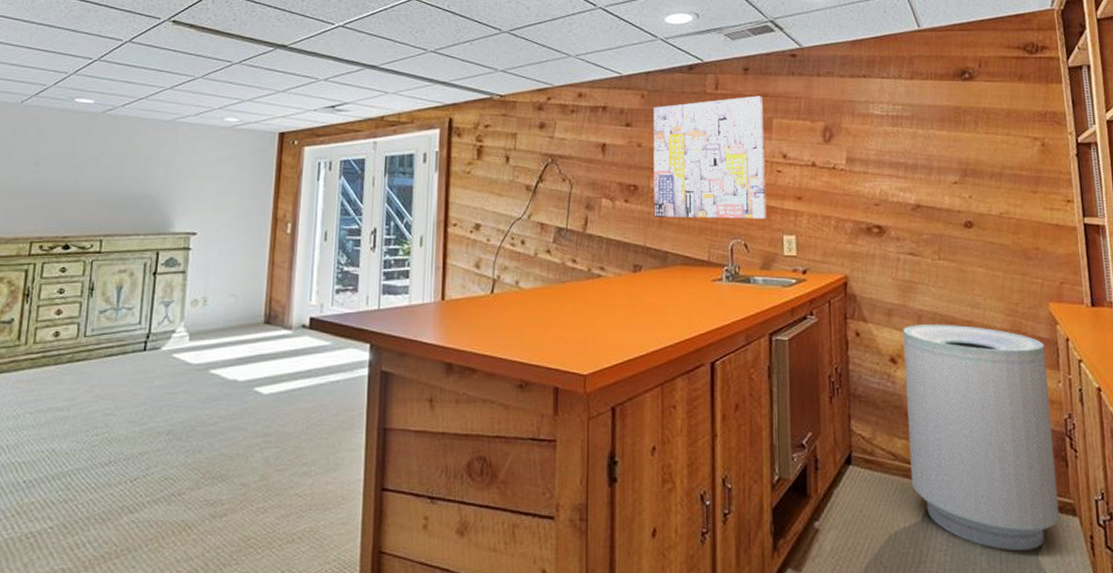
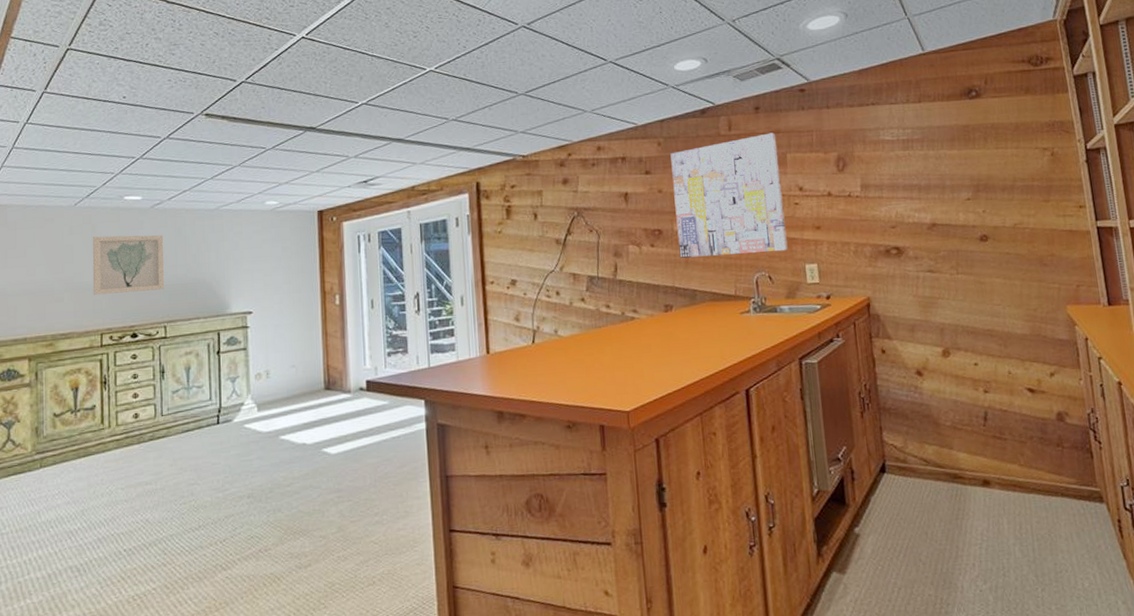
wall art: none [27,138,112,201] -> present [92,235,165,295]
trash can: present [902,324,1060,550] -> none [926,334,1088,539]

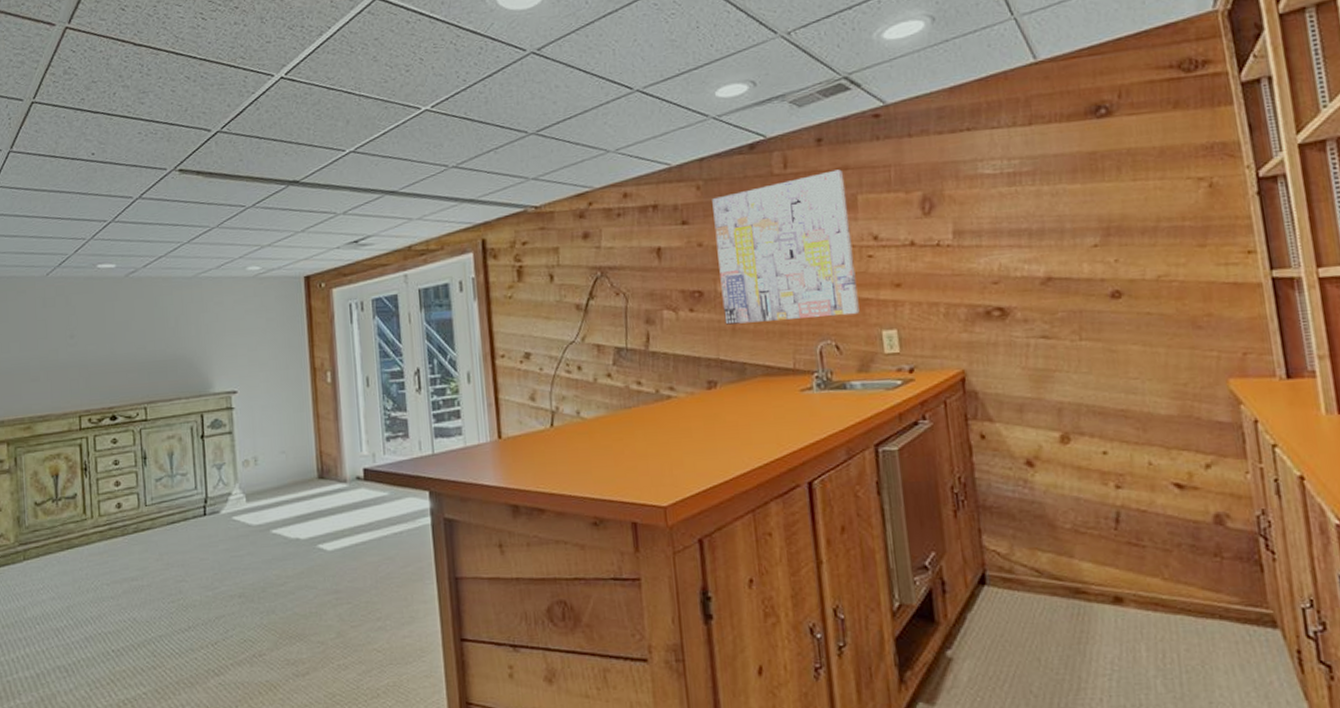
wall art: present [92,235,165,295] -> none [66,306,144,374]

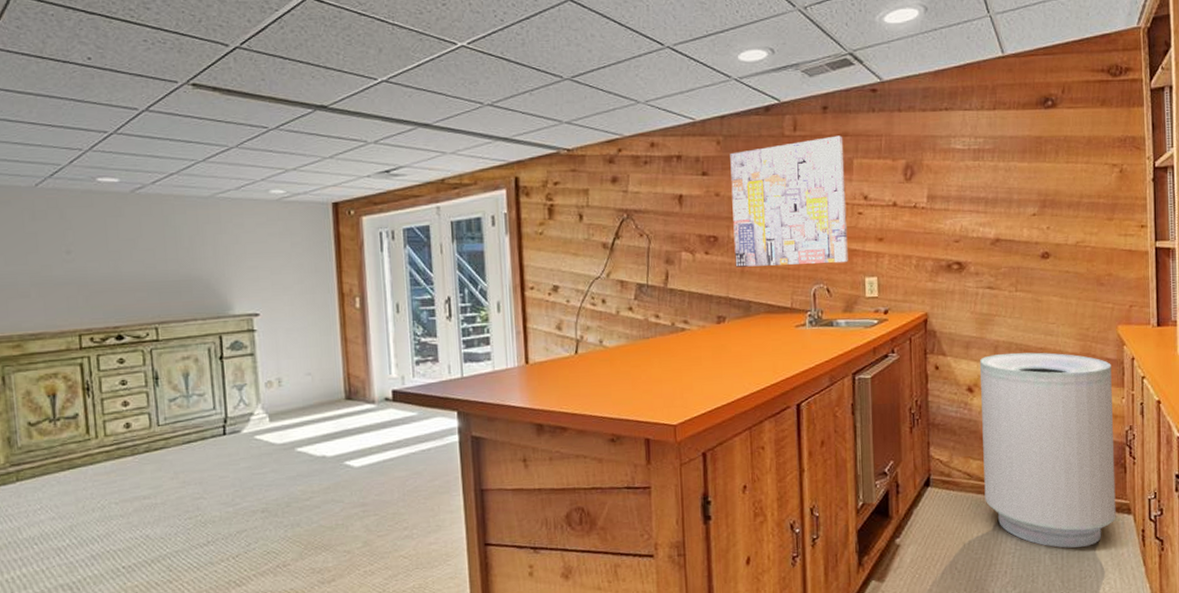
trash can: none [1038,415,1256,671] -> present [979,352,1116,548]

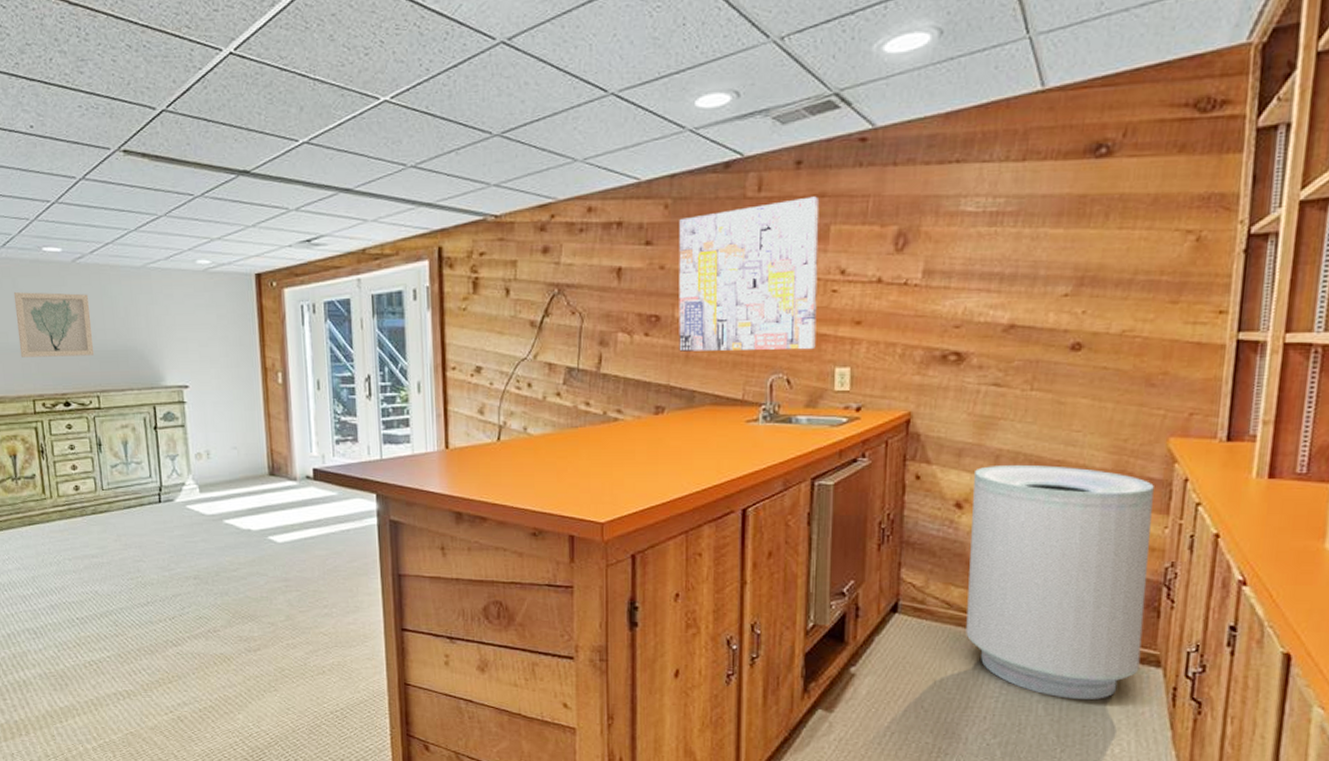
wall art: none [60,223,154,291] -> present [13,292,95,358]

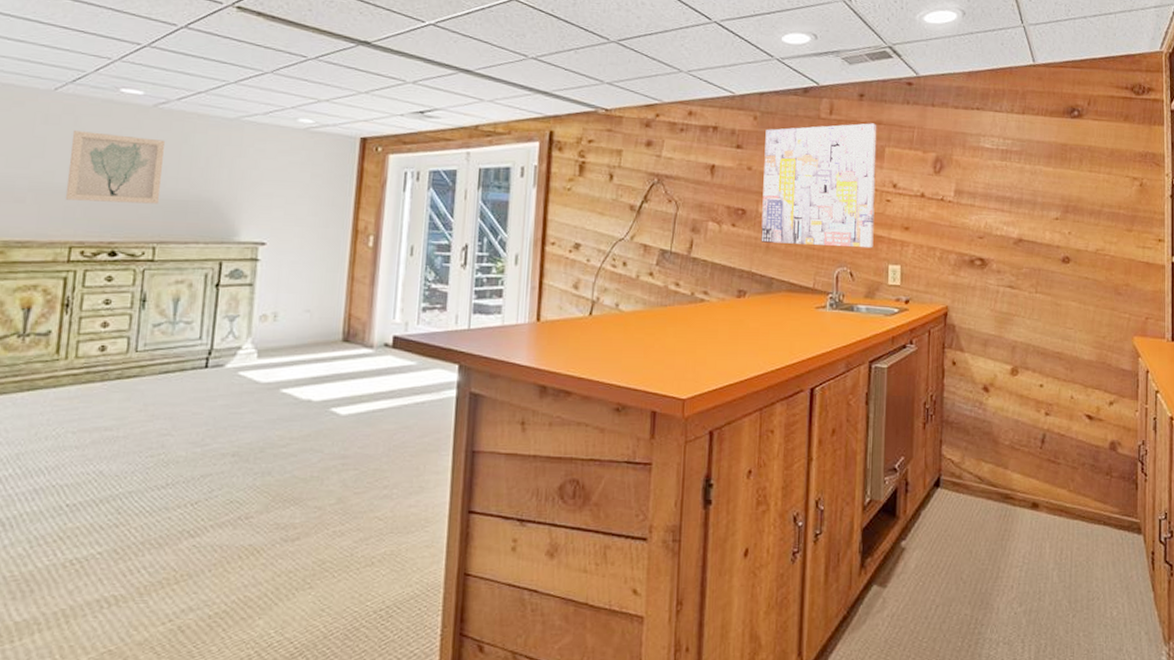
trash can: present [966,464,1154,699] -> none [995,354,1127,565]

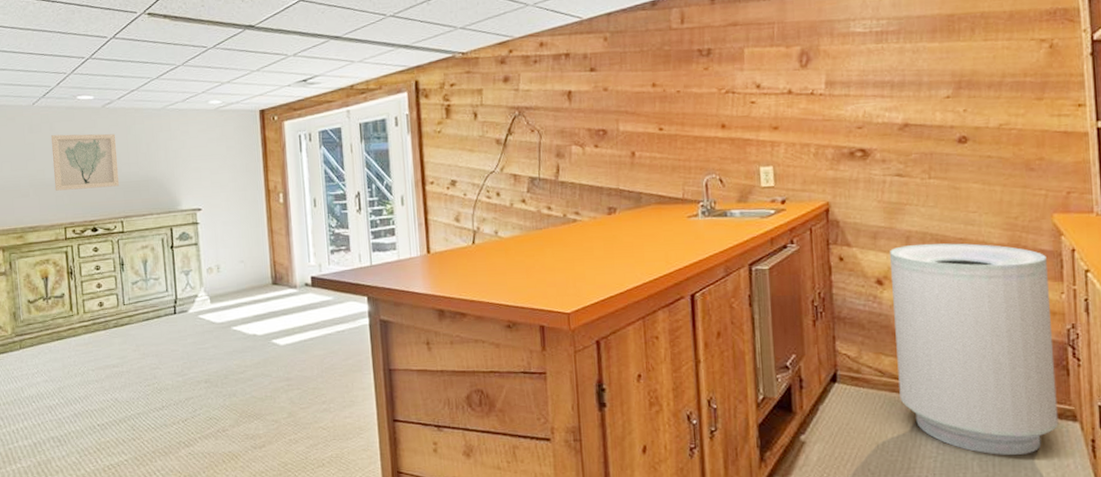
wall art: present [761,123,877,249] -> none [617,25,742,160]
trash can: none [995,354,1127,565] -> present [889,243,1059,455]

